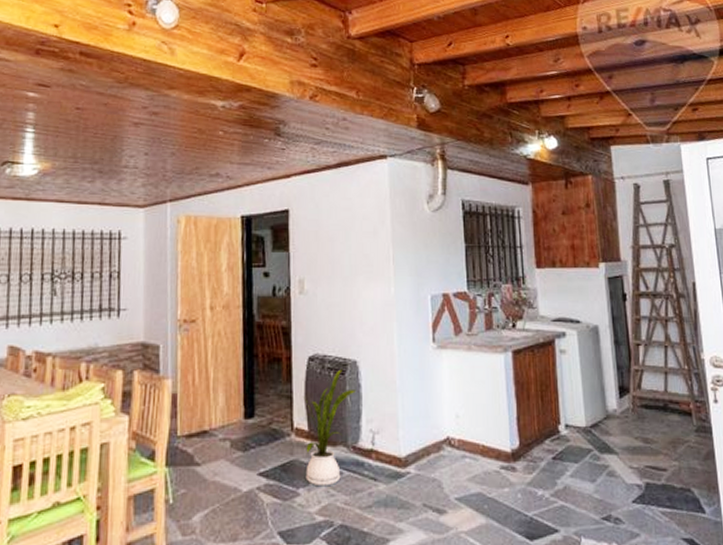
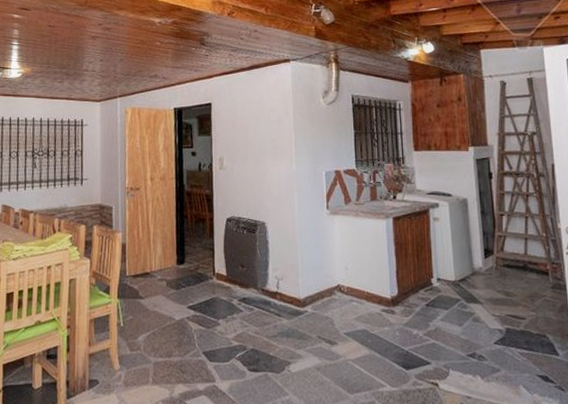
house plant: present [302,369,357,487] -> none [222,228,265,319]

